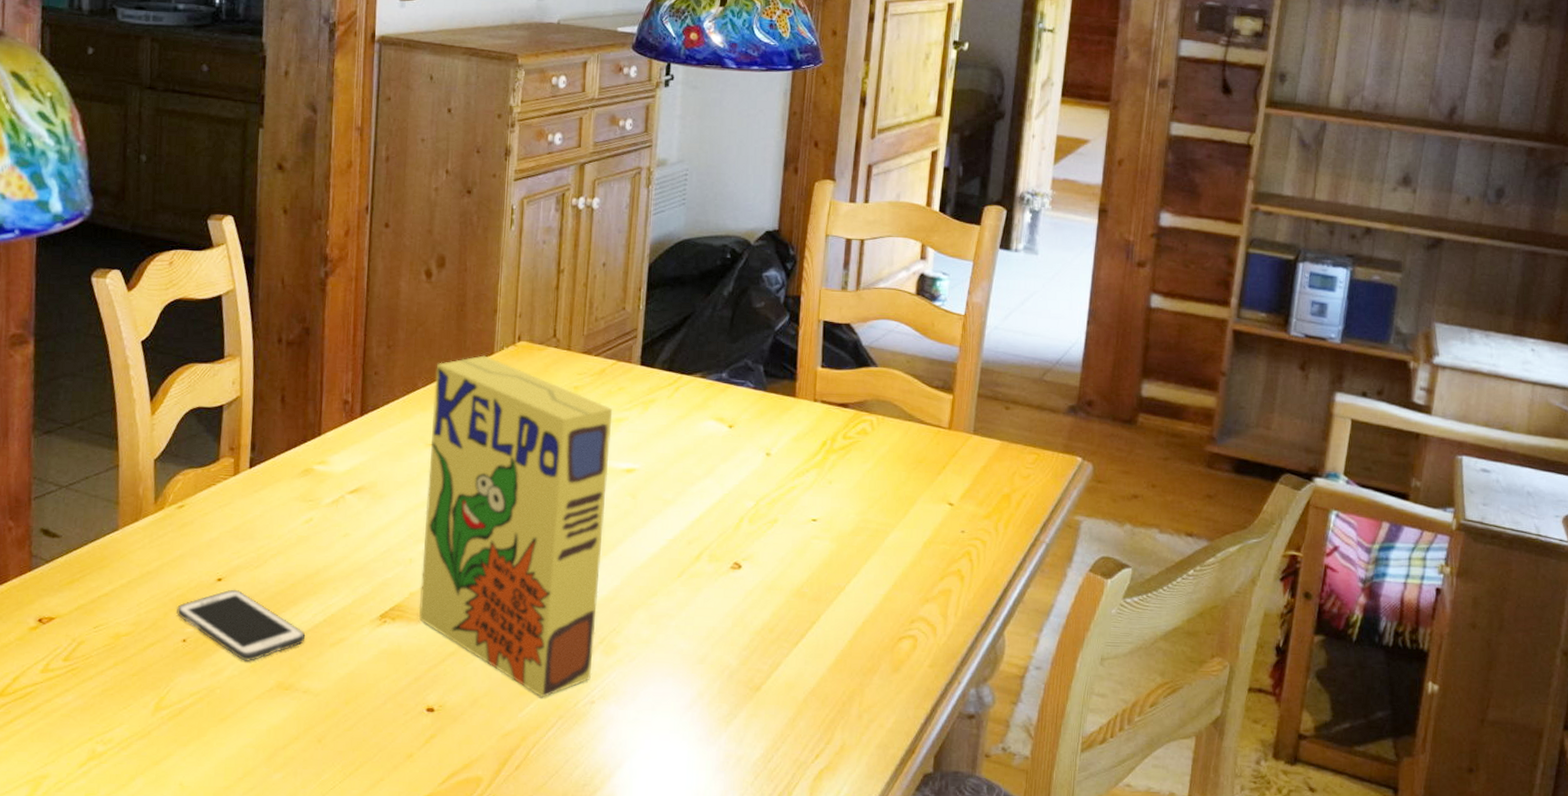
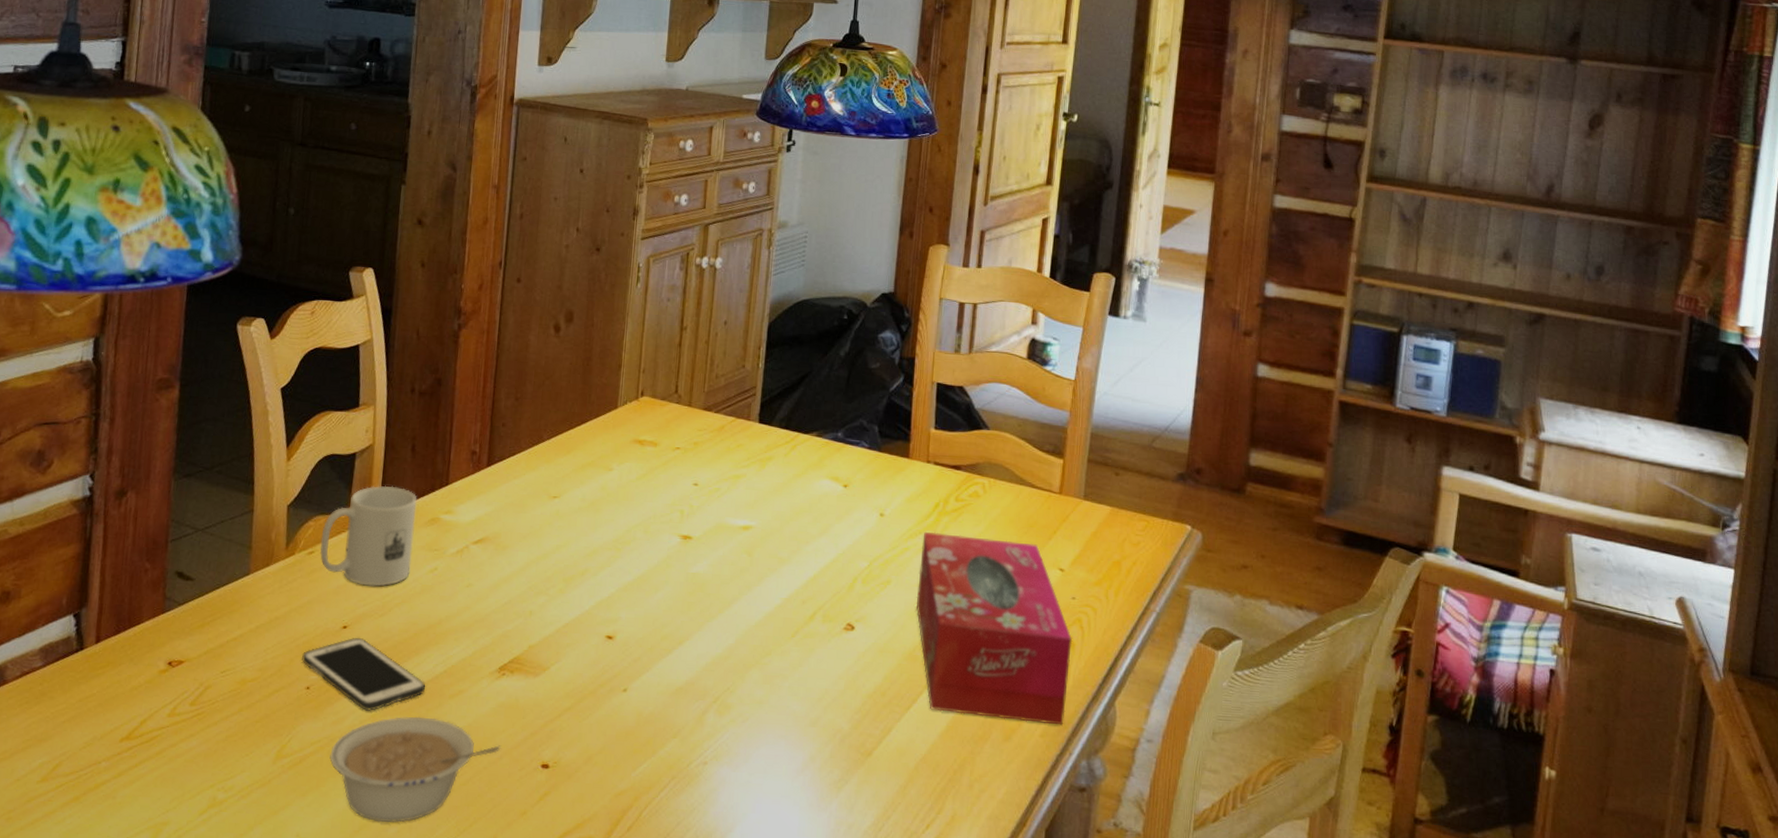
mug: none [190,437,289,539] -> present [319,485,417,587]
legume: none [210,665,385,769] -> present [329,716,501,823]
cereal box: present [418,355,613,698] -> none [536,409,731,757]
tissue box: none [804,469,962,656] -> present [916,531,1073,725]

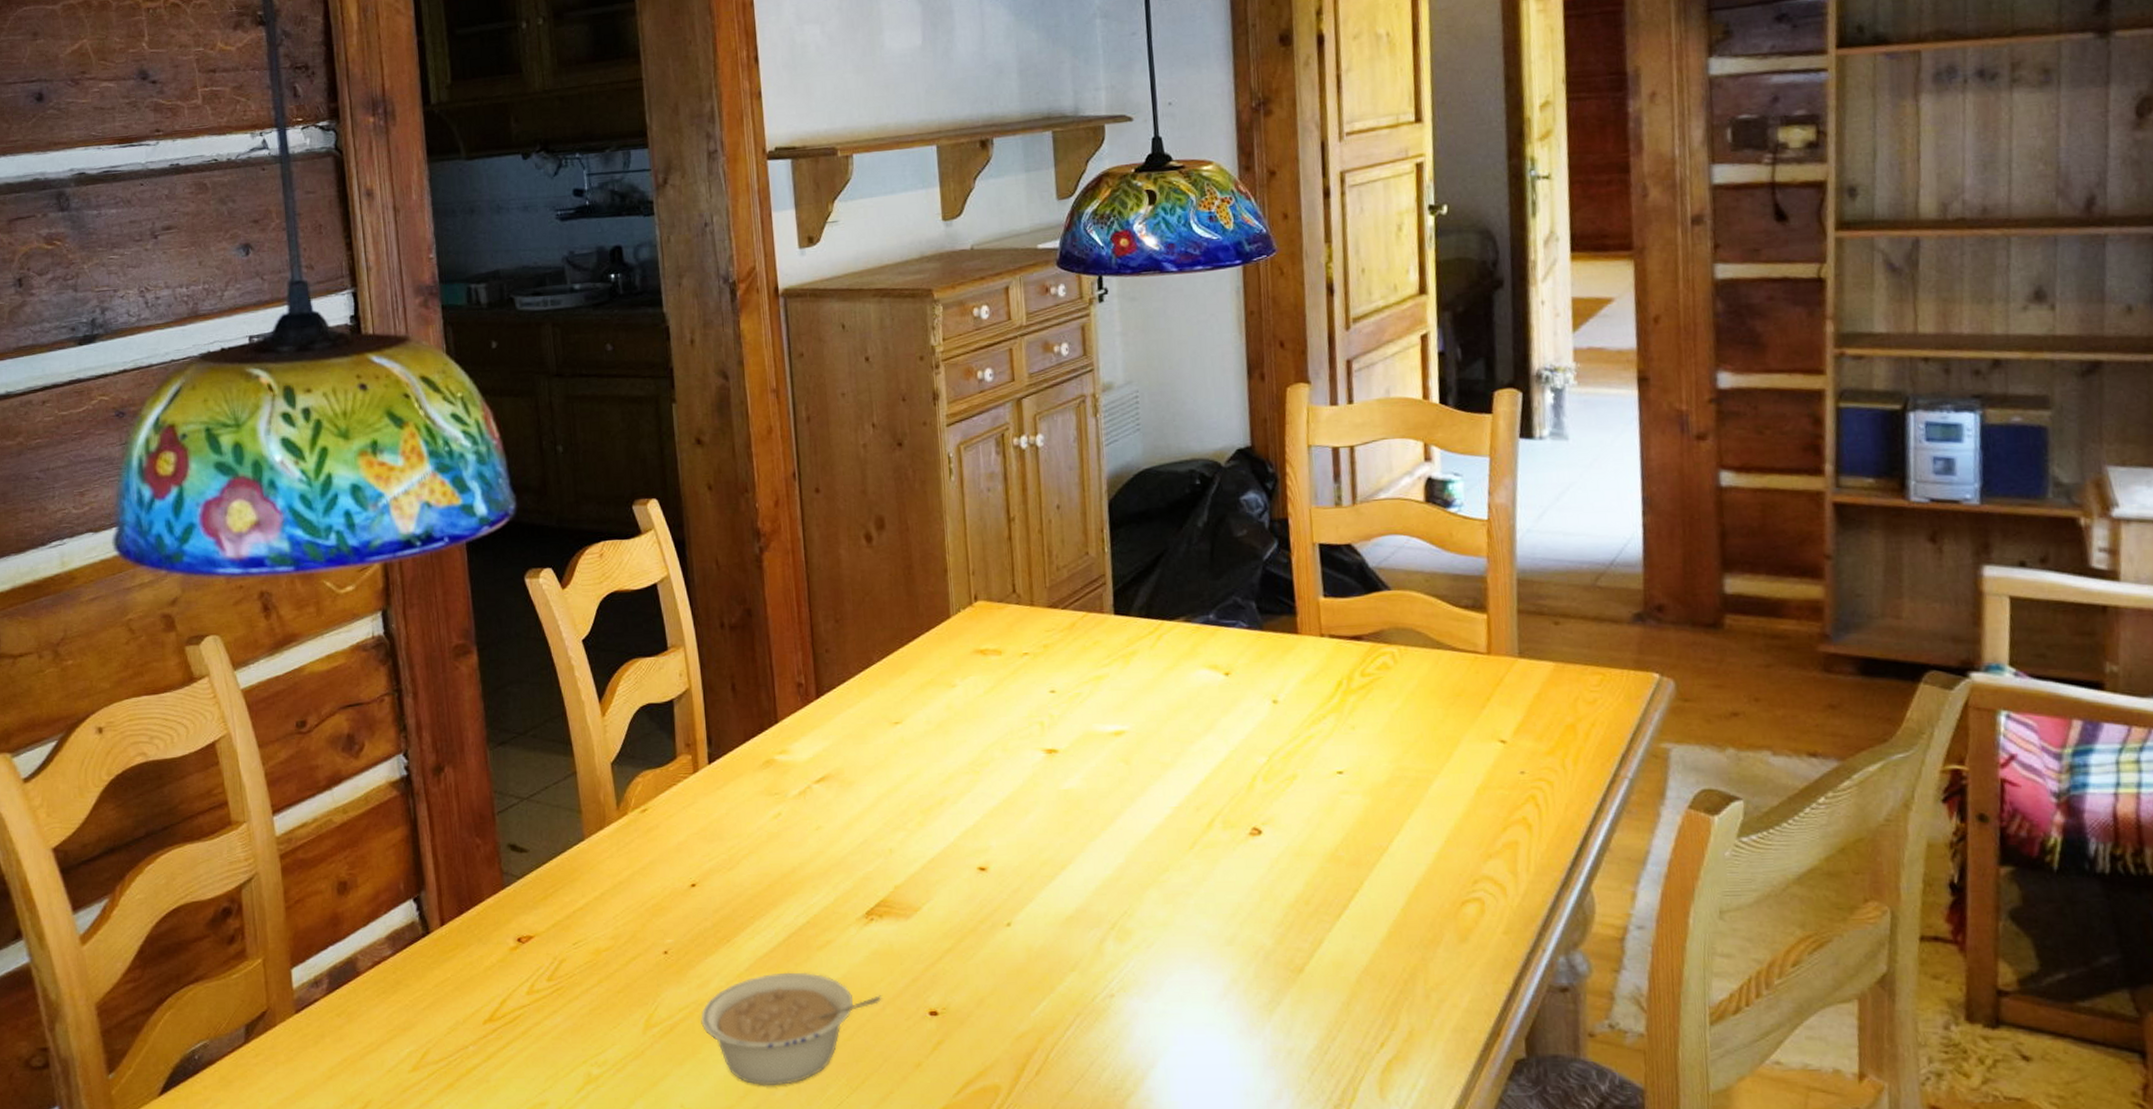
cell phone: present [302,637,426,711] -> none [654,894,791,971]
mug: present [319,485,417,587] -> none [651,730,753,840]
tissue box: present [916,531,1073,725] -> none [1328,714,1531,919]

